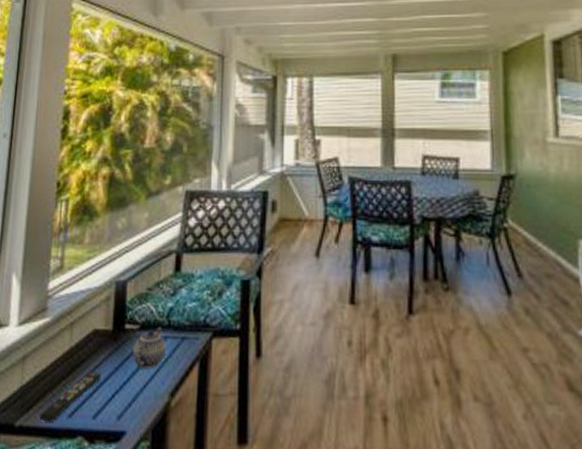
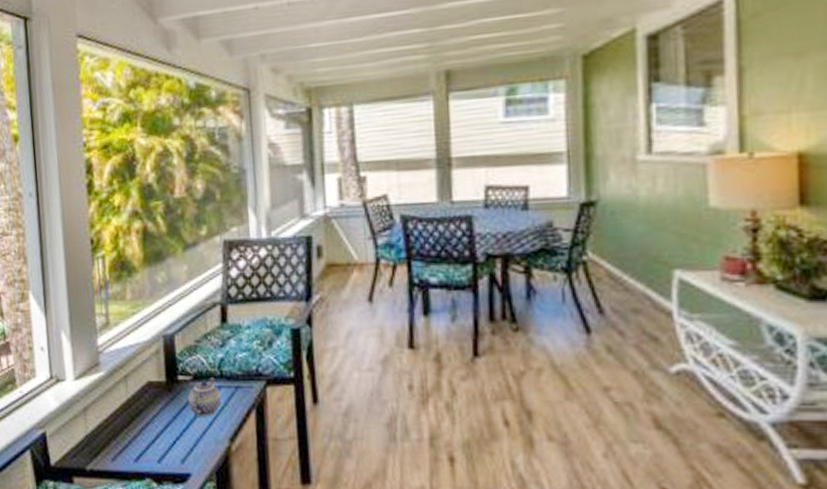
remote control: present [39,371,101,422] -> none [107,420,161,466]

